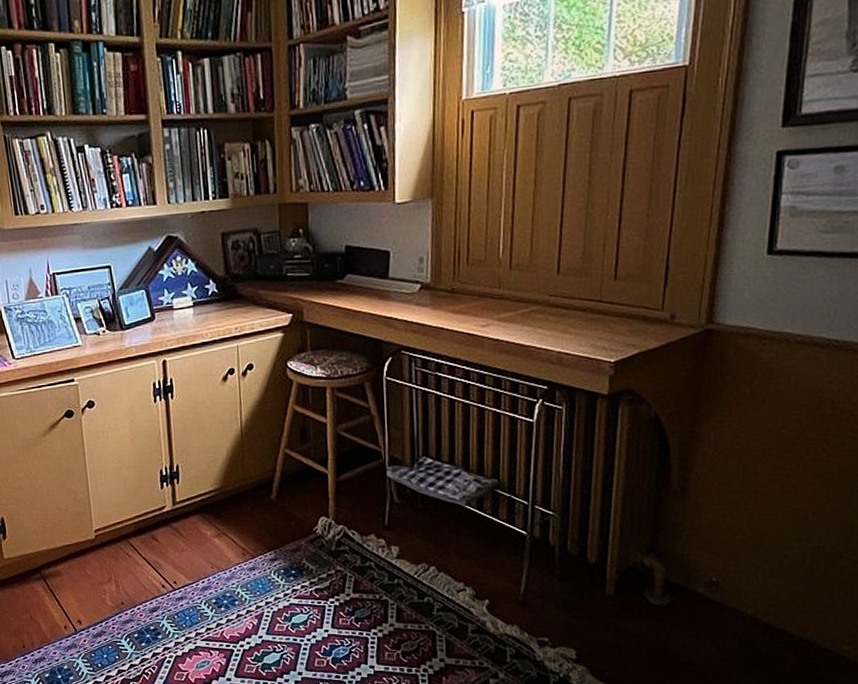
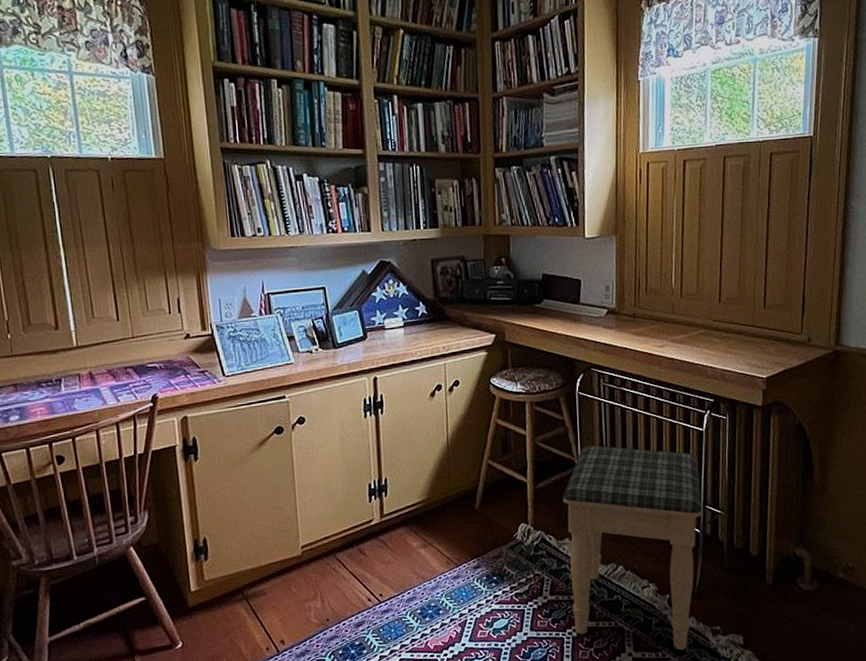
footstool: none [368,436,530,660] -> present [563,445,702,650]

